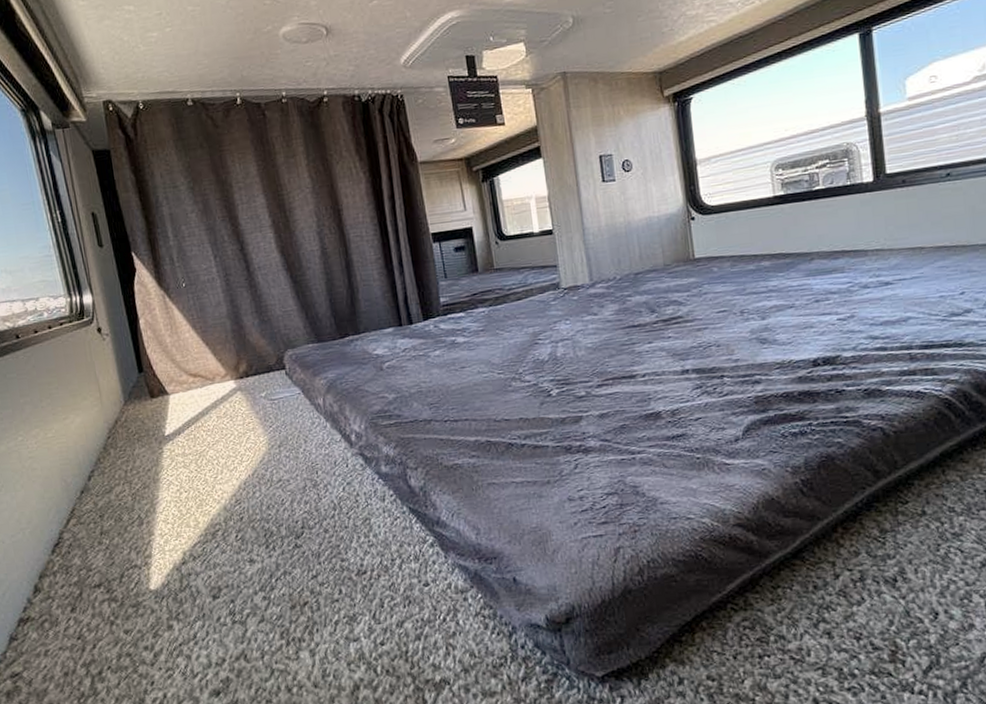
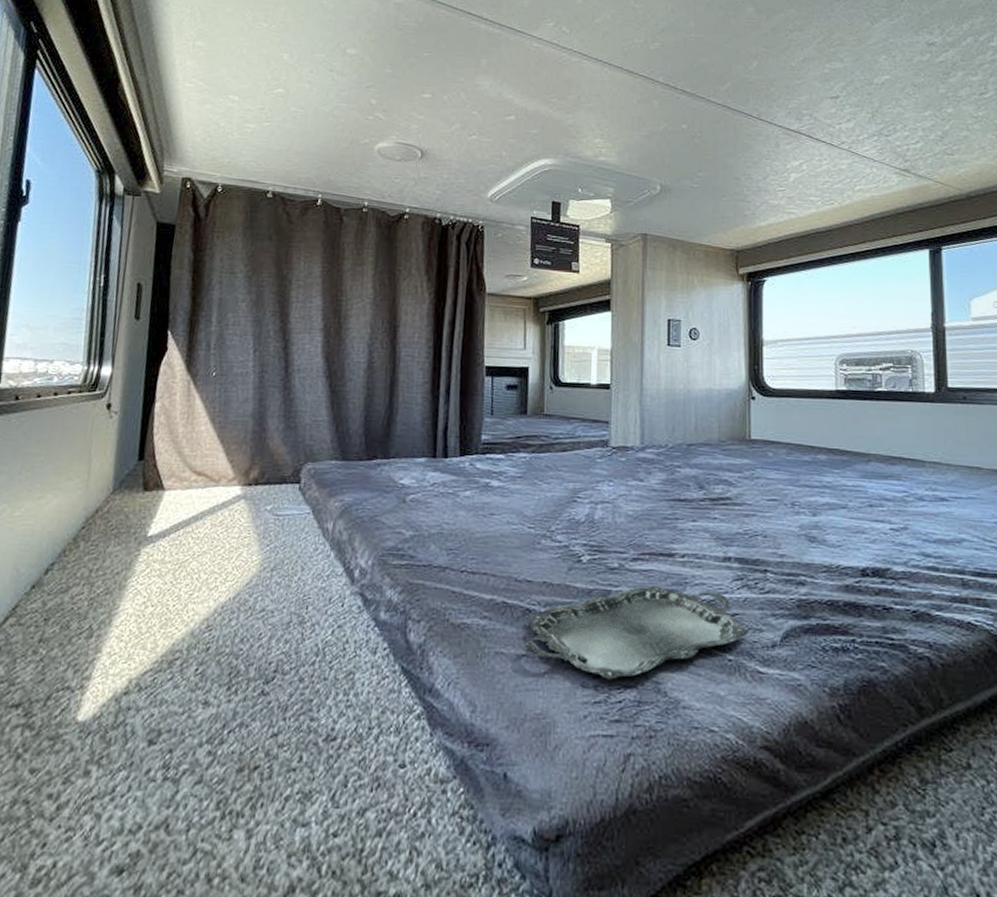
serving tray: none [512,402,712,491] -> present [525,586,749,680]

